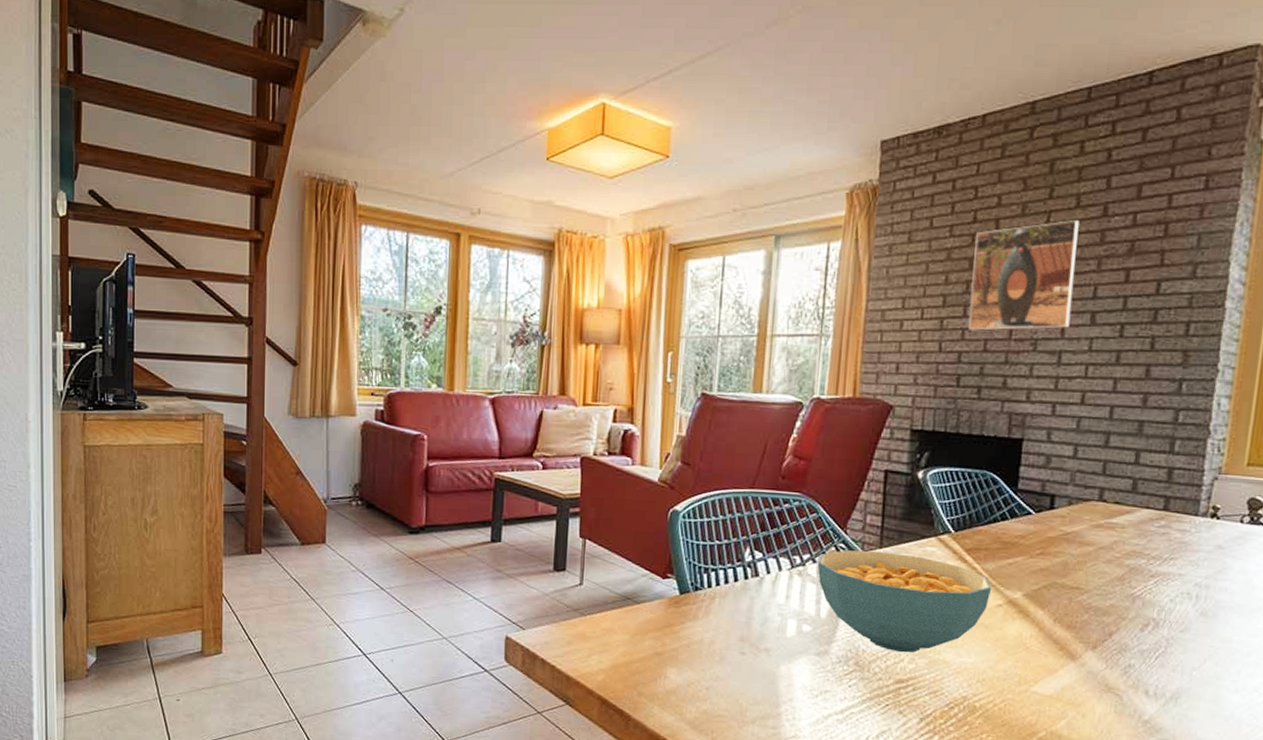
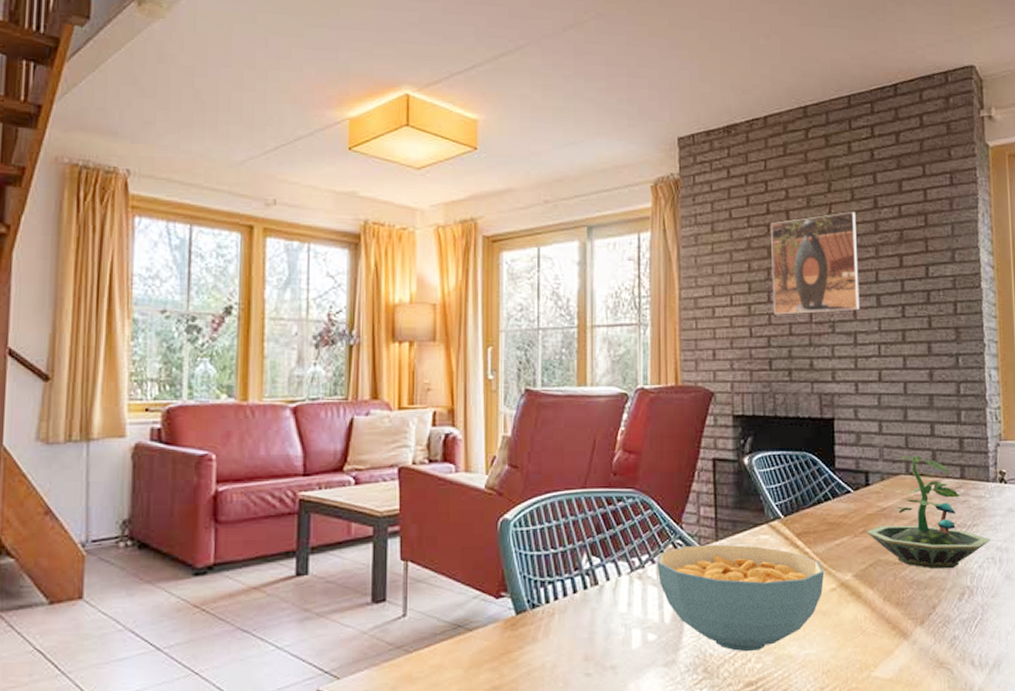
terrarium: none [1043,482,1189,600] -> present [866,455,990,569]

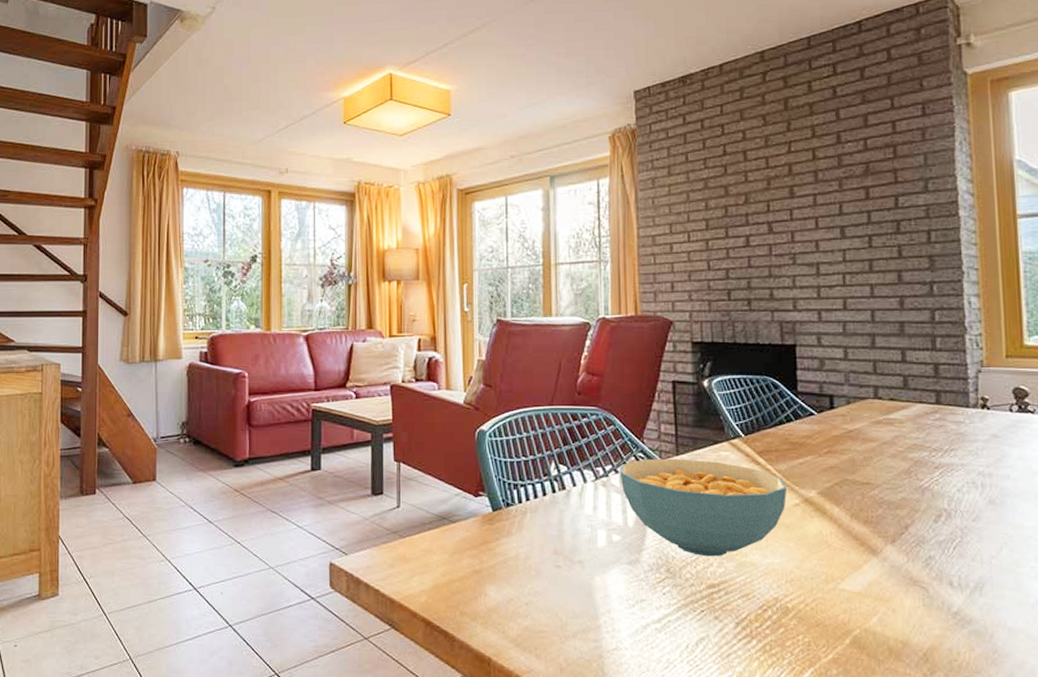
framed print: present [771,212,860,315] -> none [728,148,823,249]
terrarium: present [866,455,990,569] -> none [831,381,971,491]

